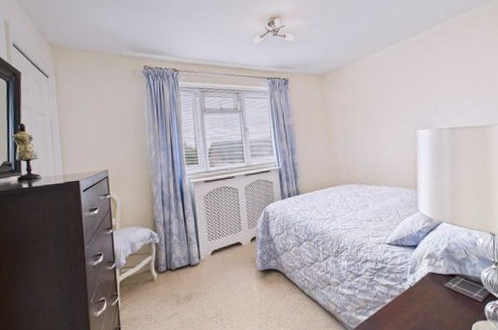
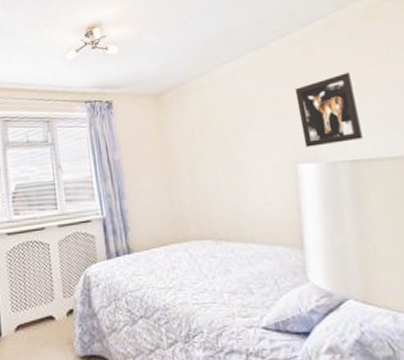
wall art: none [418,65,460,118] -> present [294,72,363,147]

